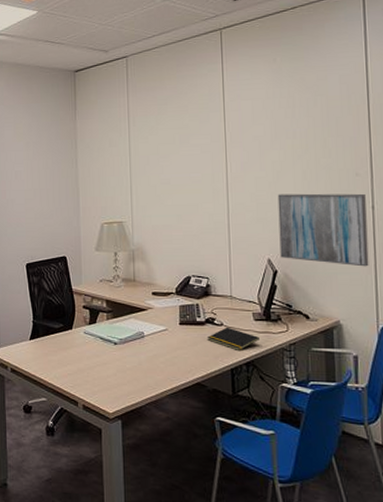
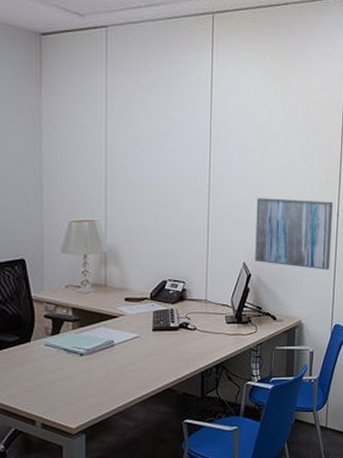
notepad: present [207,327,259,352] -> none [179,331,230,355]

